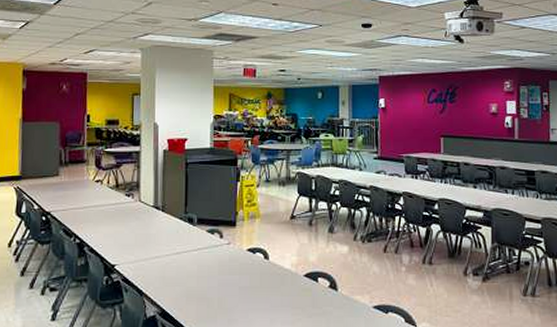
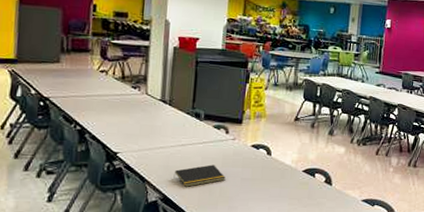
notepad: none [170,273,223,299] -> present [173,164,226,187]

